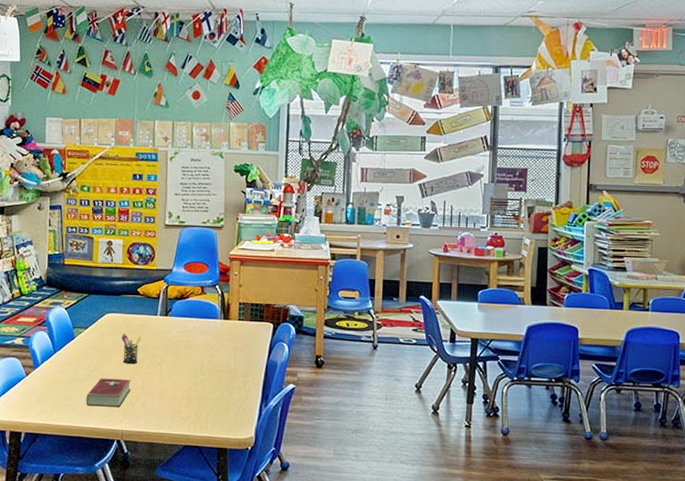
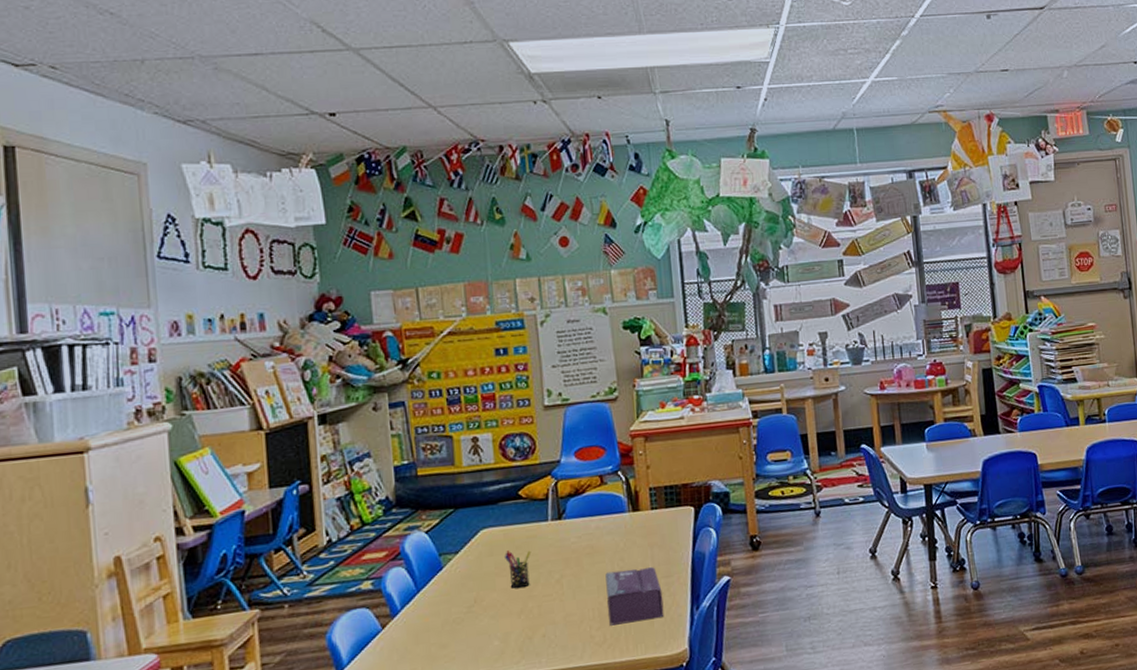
hardcover book: present [86,378,132,408] -> none [467,607,526,652]
tissue box: none [195,364,239,408] -> present [605,566,664,626]

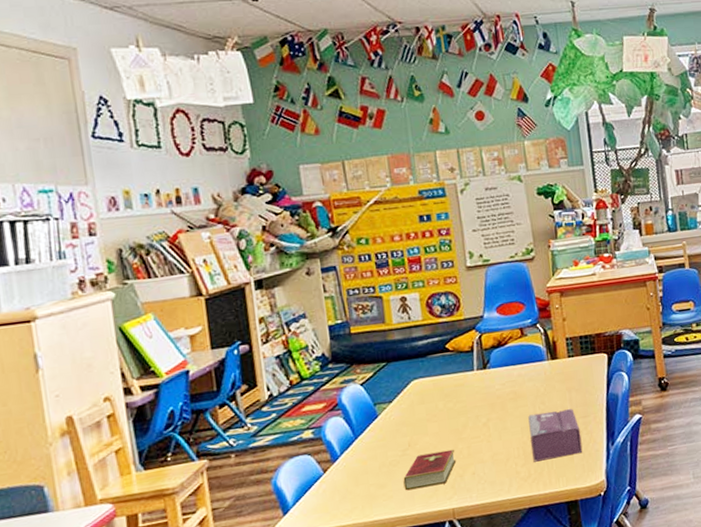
hardcover book: none [467,607,526,652] -> present [403,449,457,491]
pen holder: present [505,550,531,589] -> none [435,398,460,433]

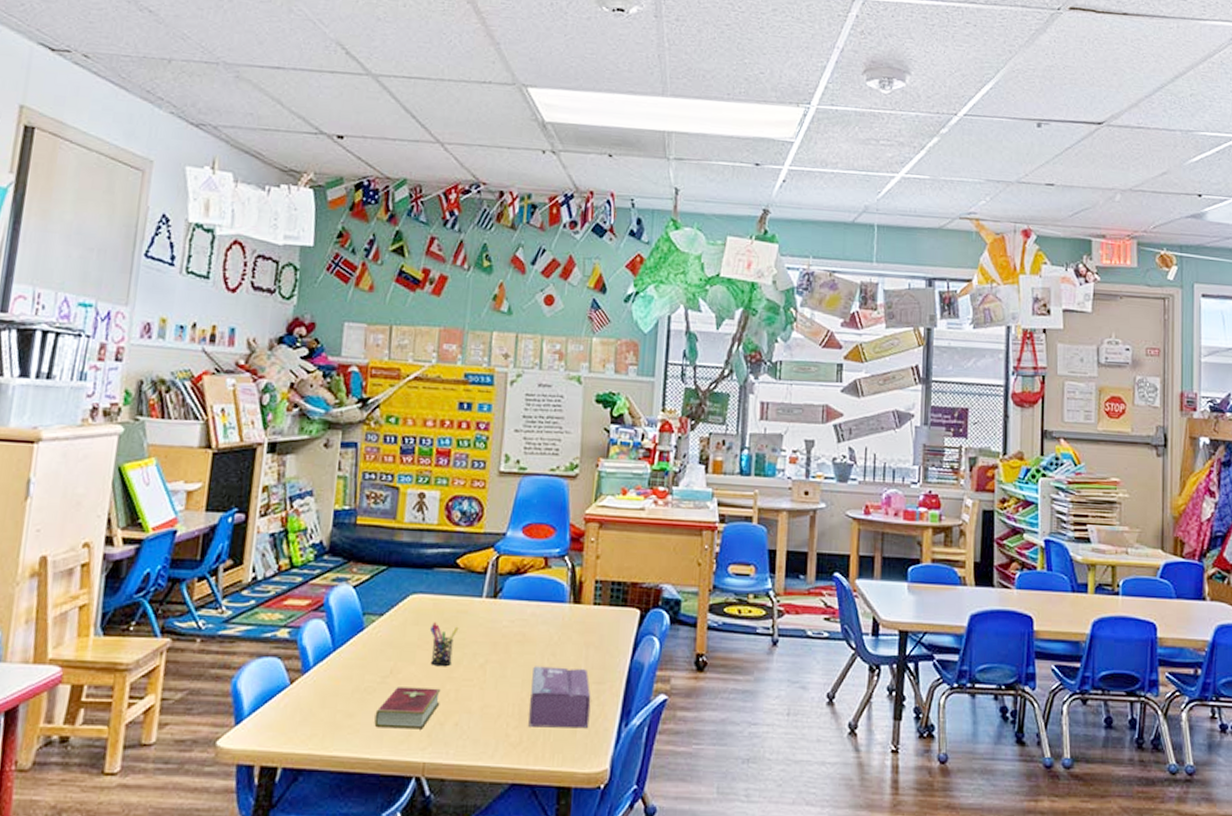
pen holder: none [435,398,460,433] -> present [430,622,459,667]

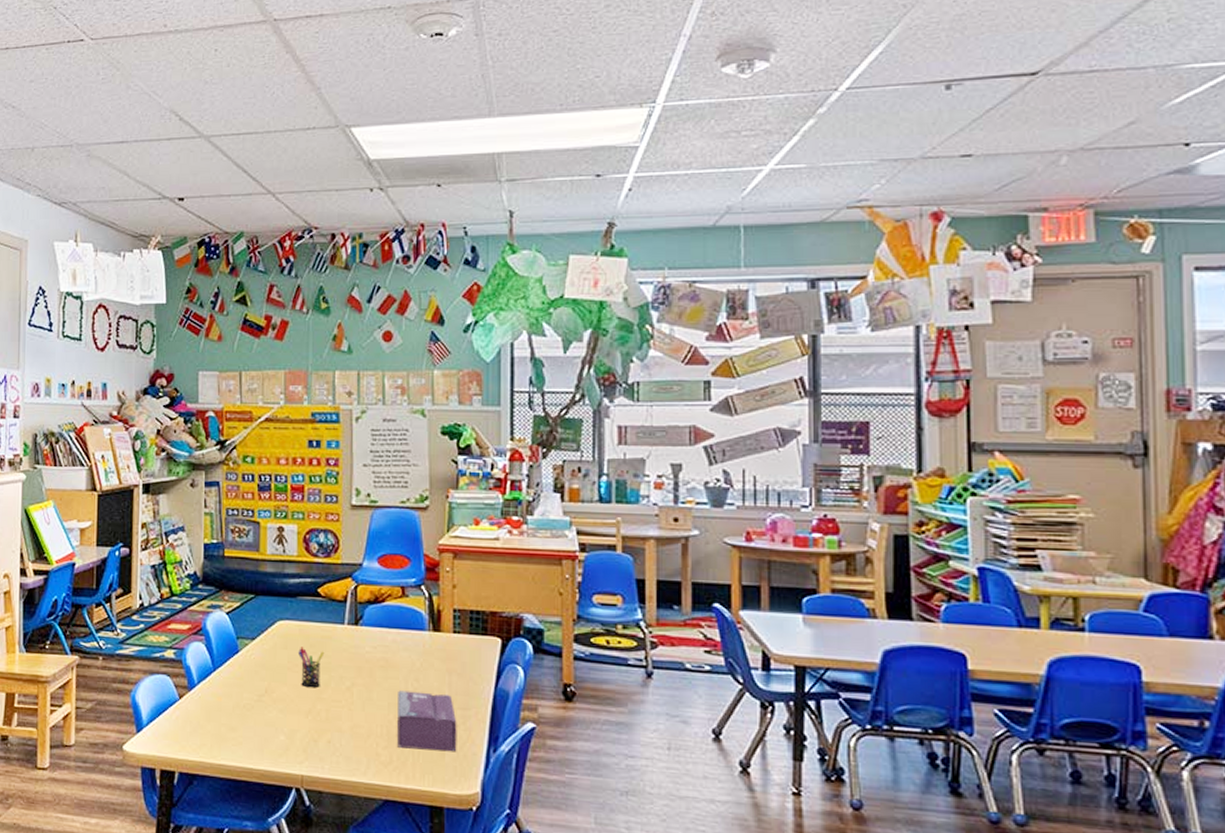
hardcover book: present [374,687,441,729] -> none [255,705,313,745]

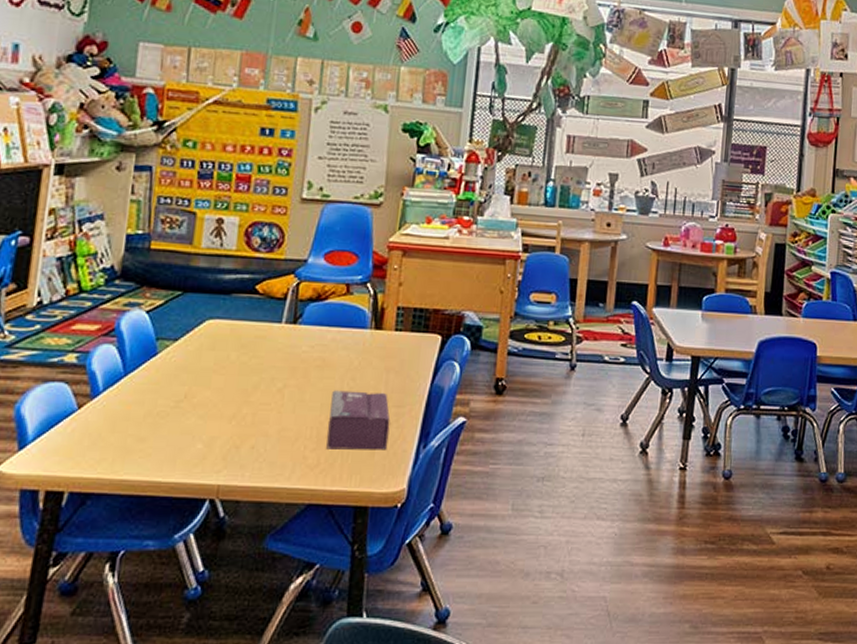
pen holder: present [298,647,325,688] -> none [227,347,257,391]

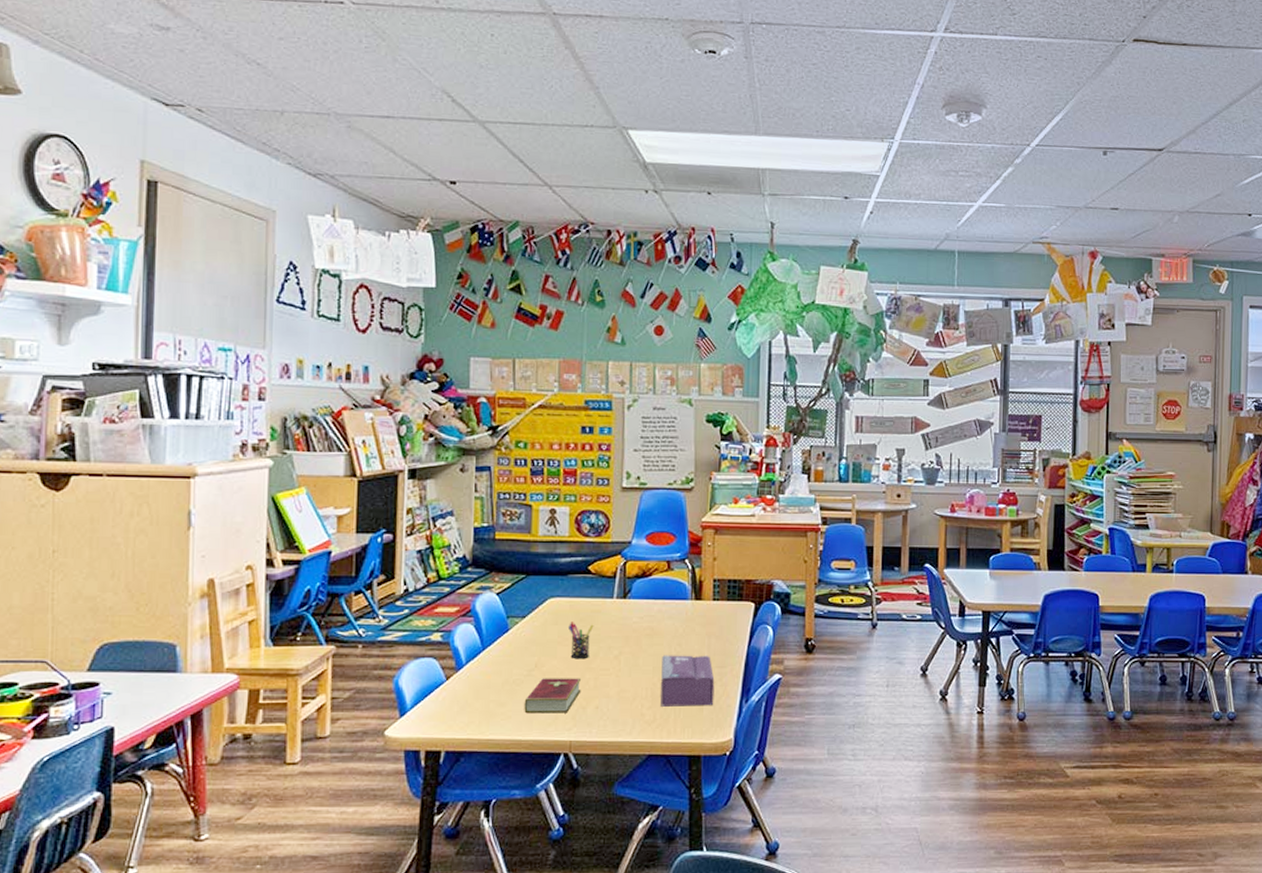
hardcover book: none [167,411,238,453] -> present [524,678,582,714]
pen holder: none [227,347,257,391] -> present [569,621,594,659]

